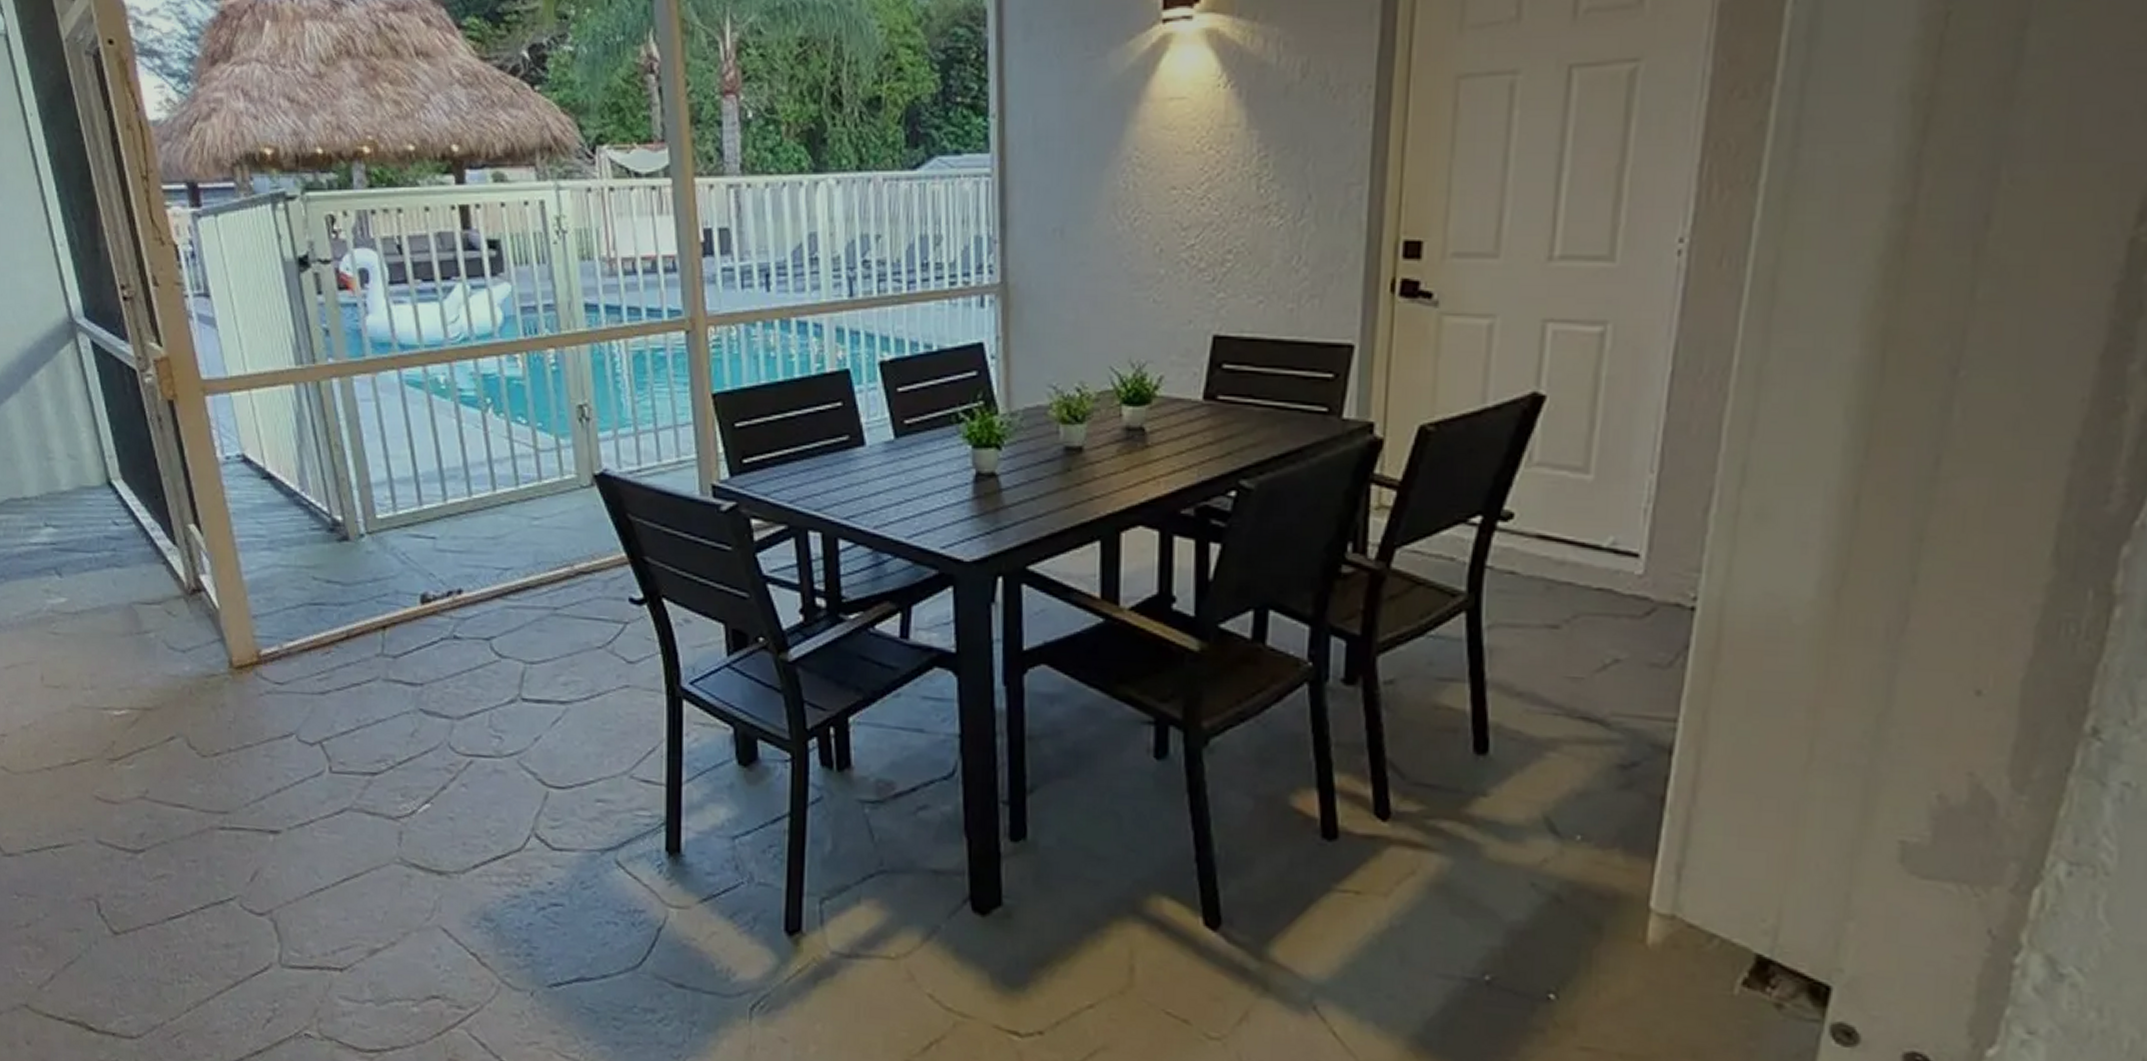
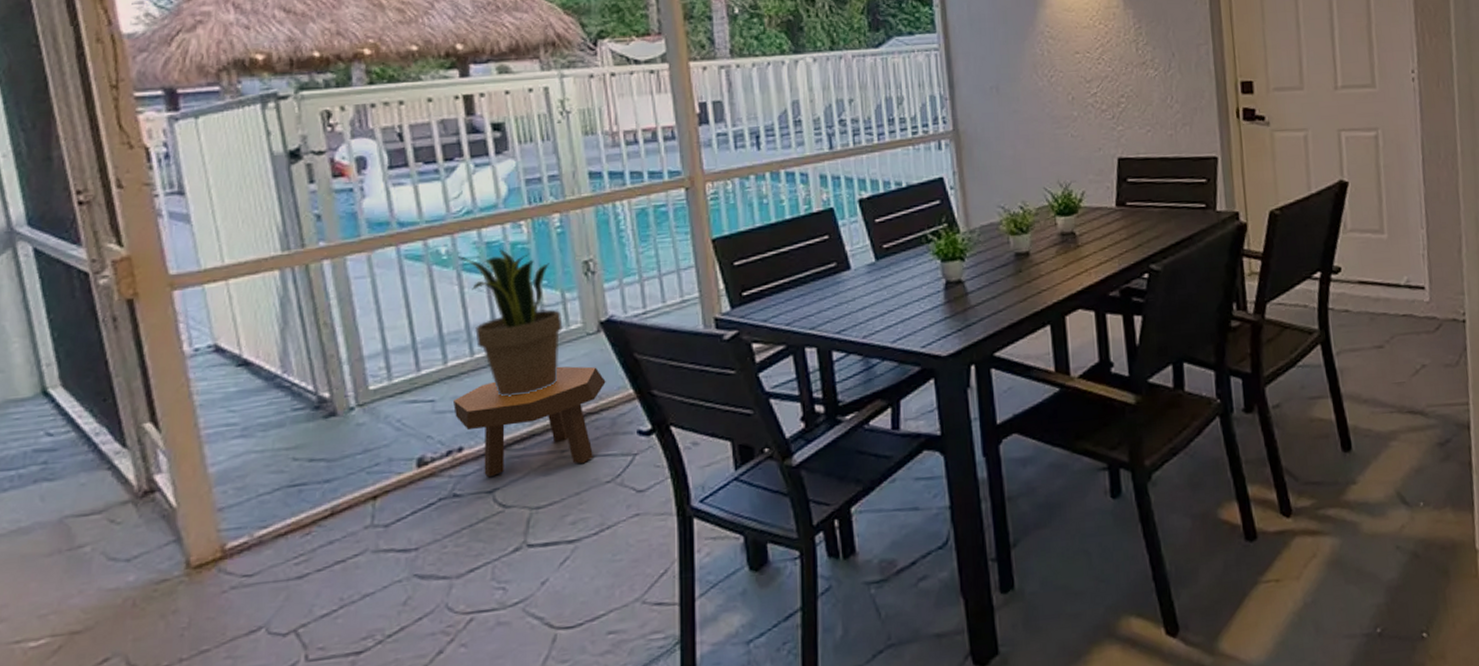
footstool: none [453,518,599,625] -> present [453,366,606,478]
potted plant: none [456,382,557,544] -> present [458,248,563,397]

